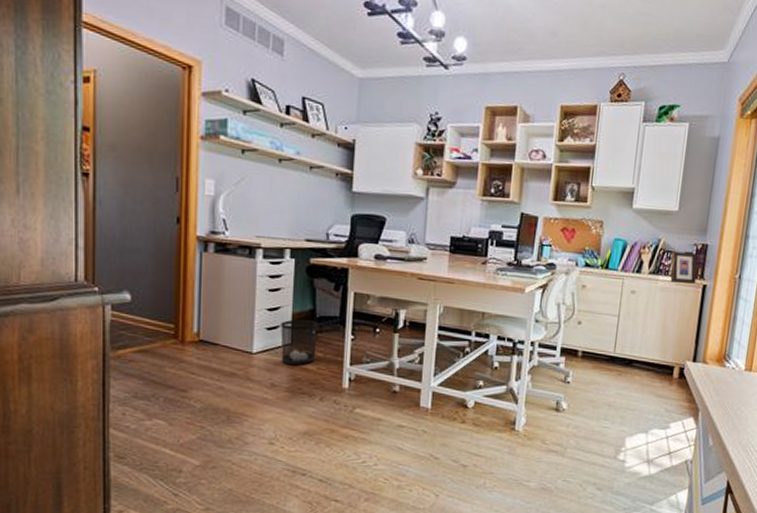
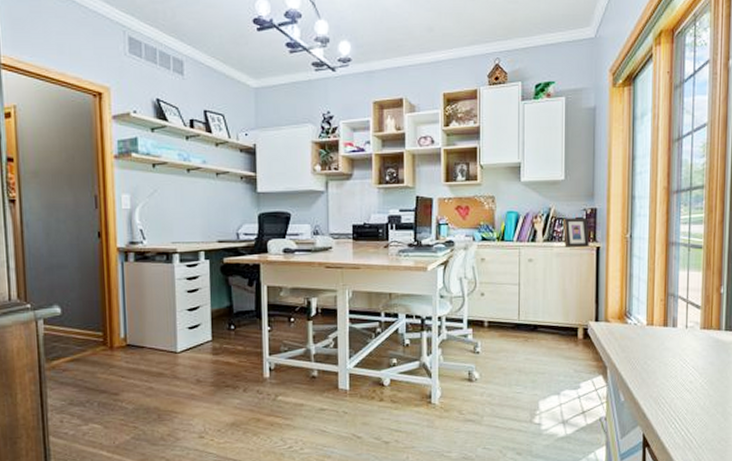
waste bin: present [280,319,318,366] -> none [201,316,236,361]

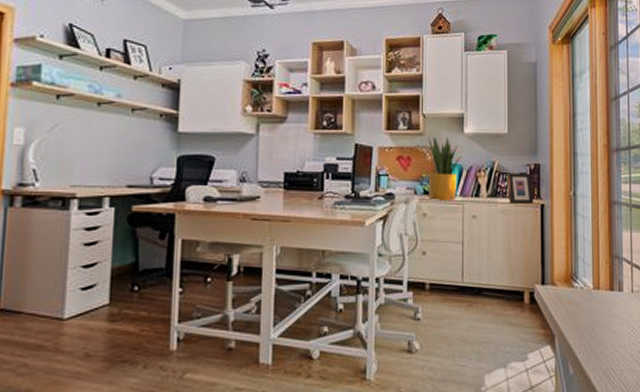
planter: none [486,184,518,246] -> present [428,135,461,200]

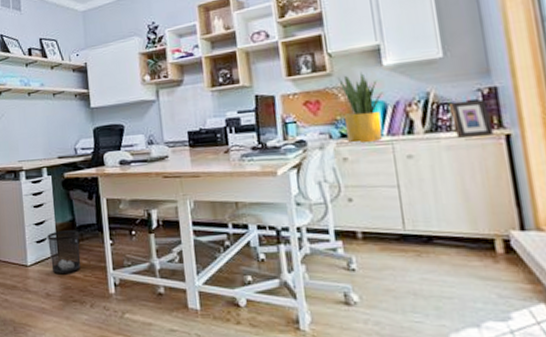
waste bin: none [97,275,141,330] -> present [47,230,81,275]

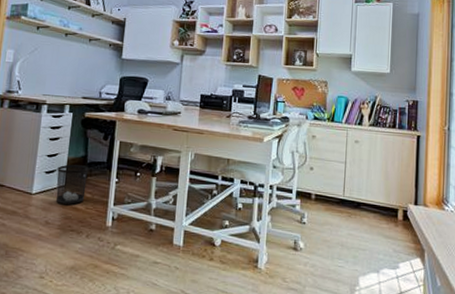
planter: present [338,71,383,143] -> none [317,72,348,127]
picture frame: present [448,99,494,138] -> none [387,106,411,135]

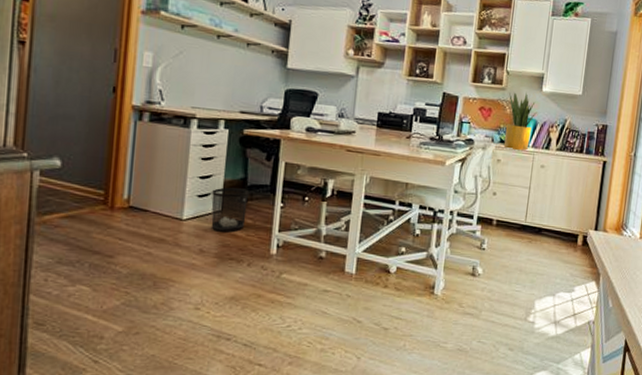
planter: none [317,72,348,127] -> present [504,92,537,151]

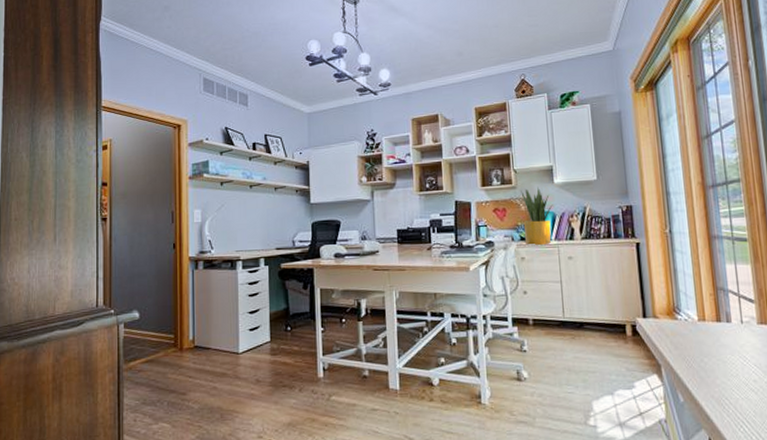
waste bin: present [211,187,249,232] -> none [261,318,293,361]

